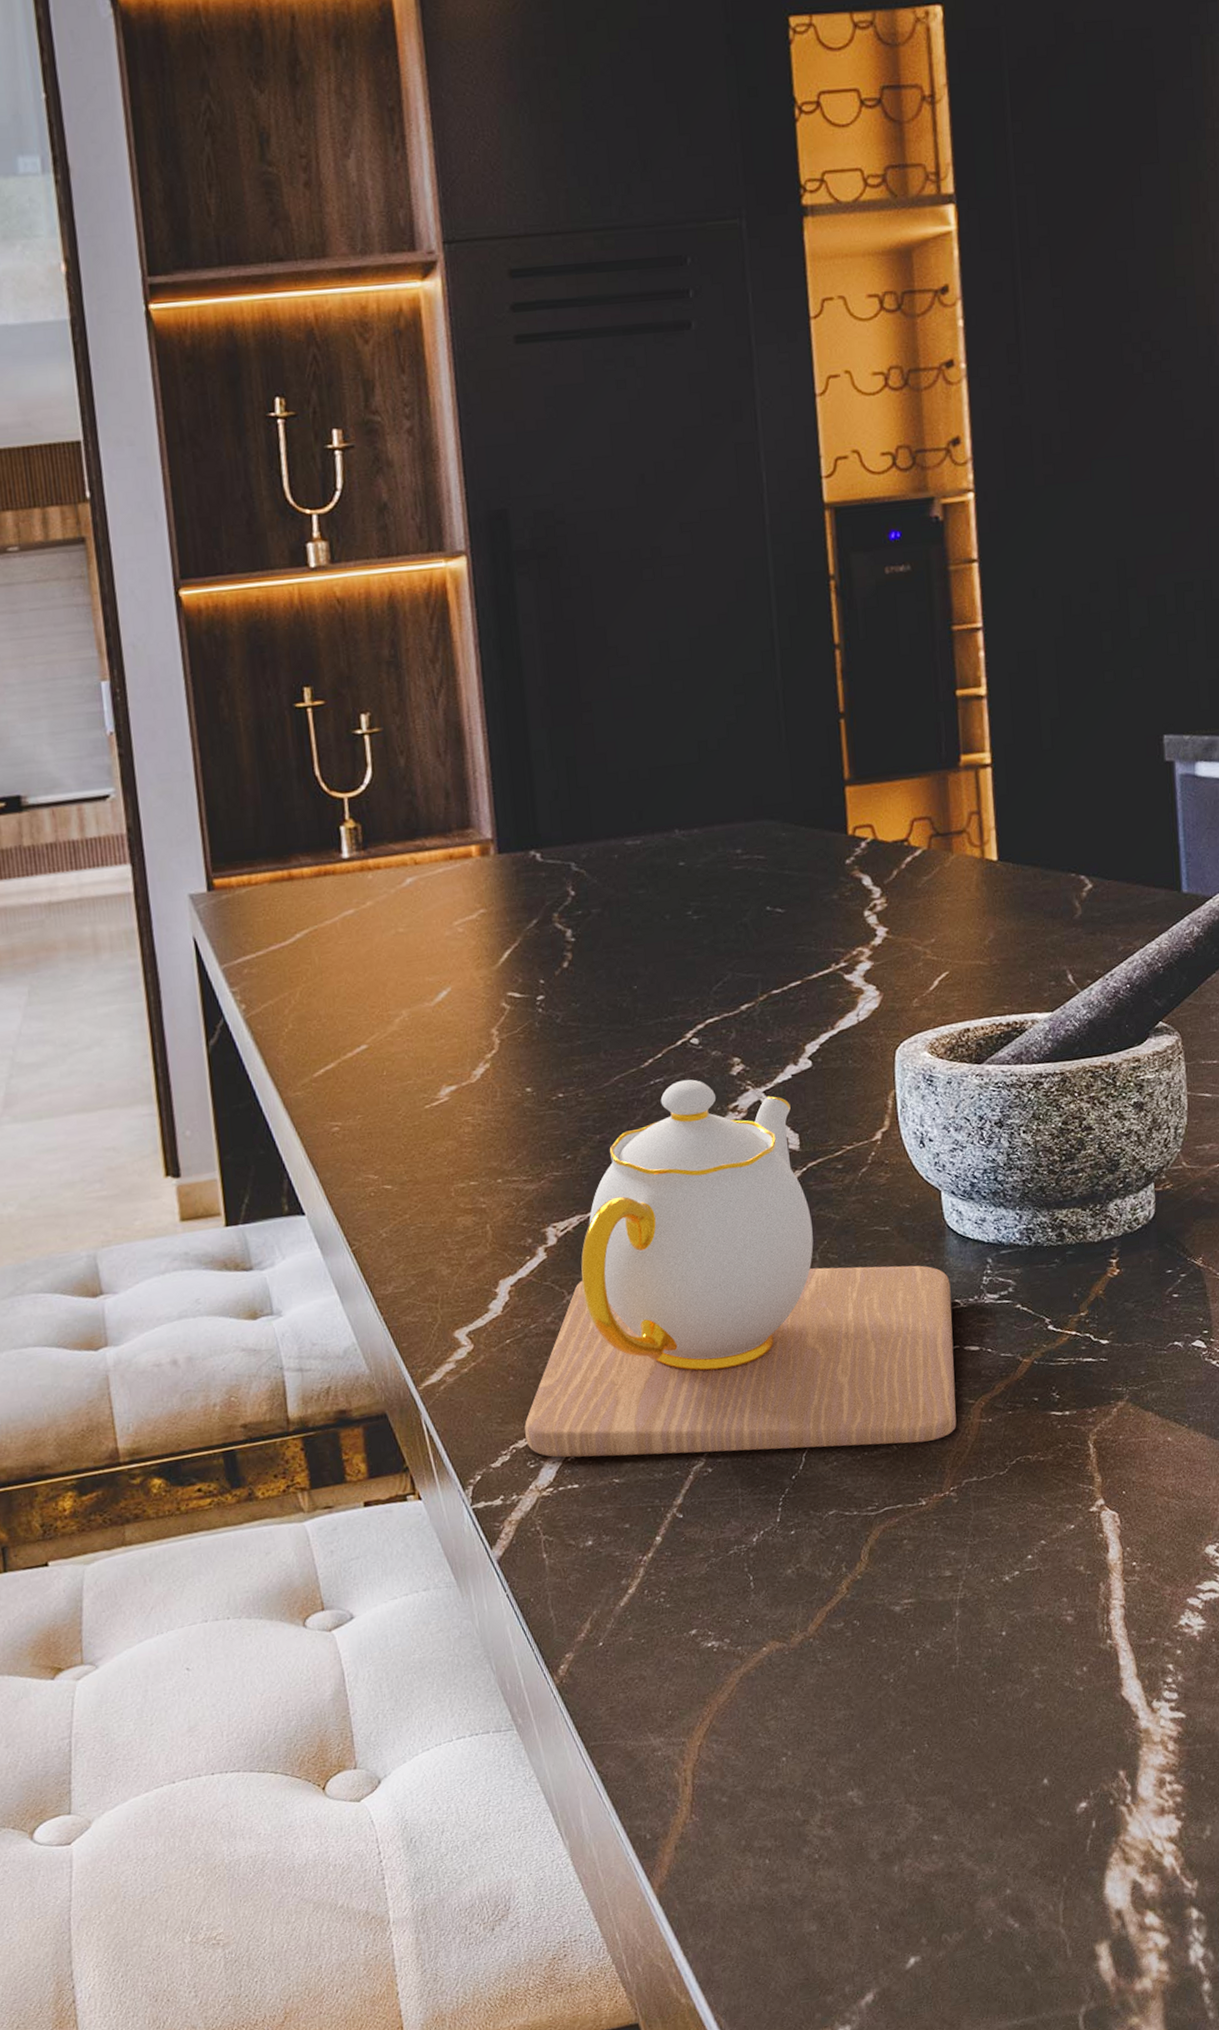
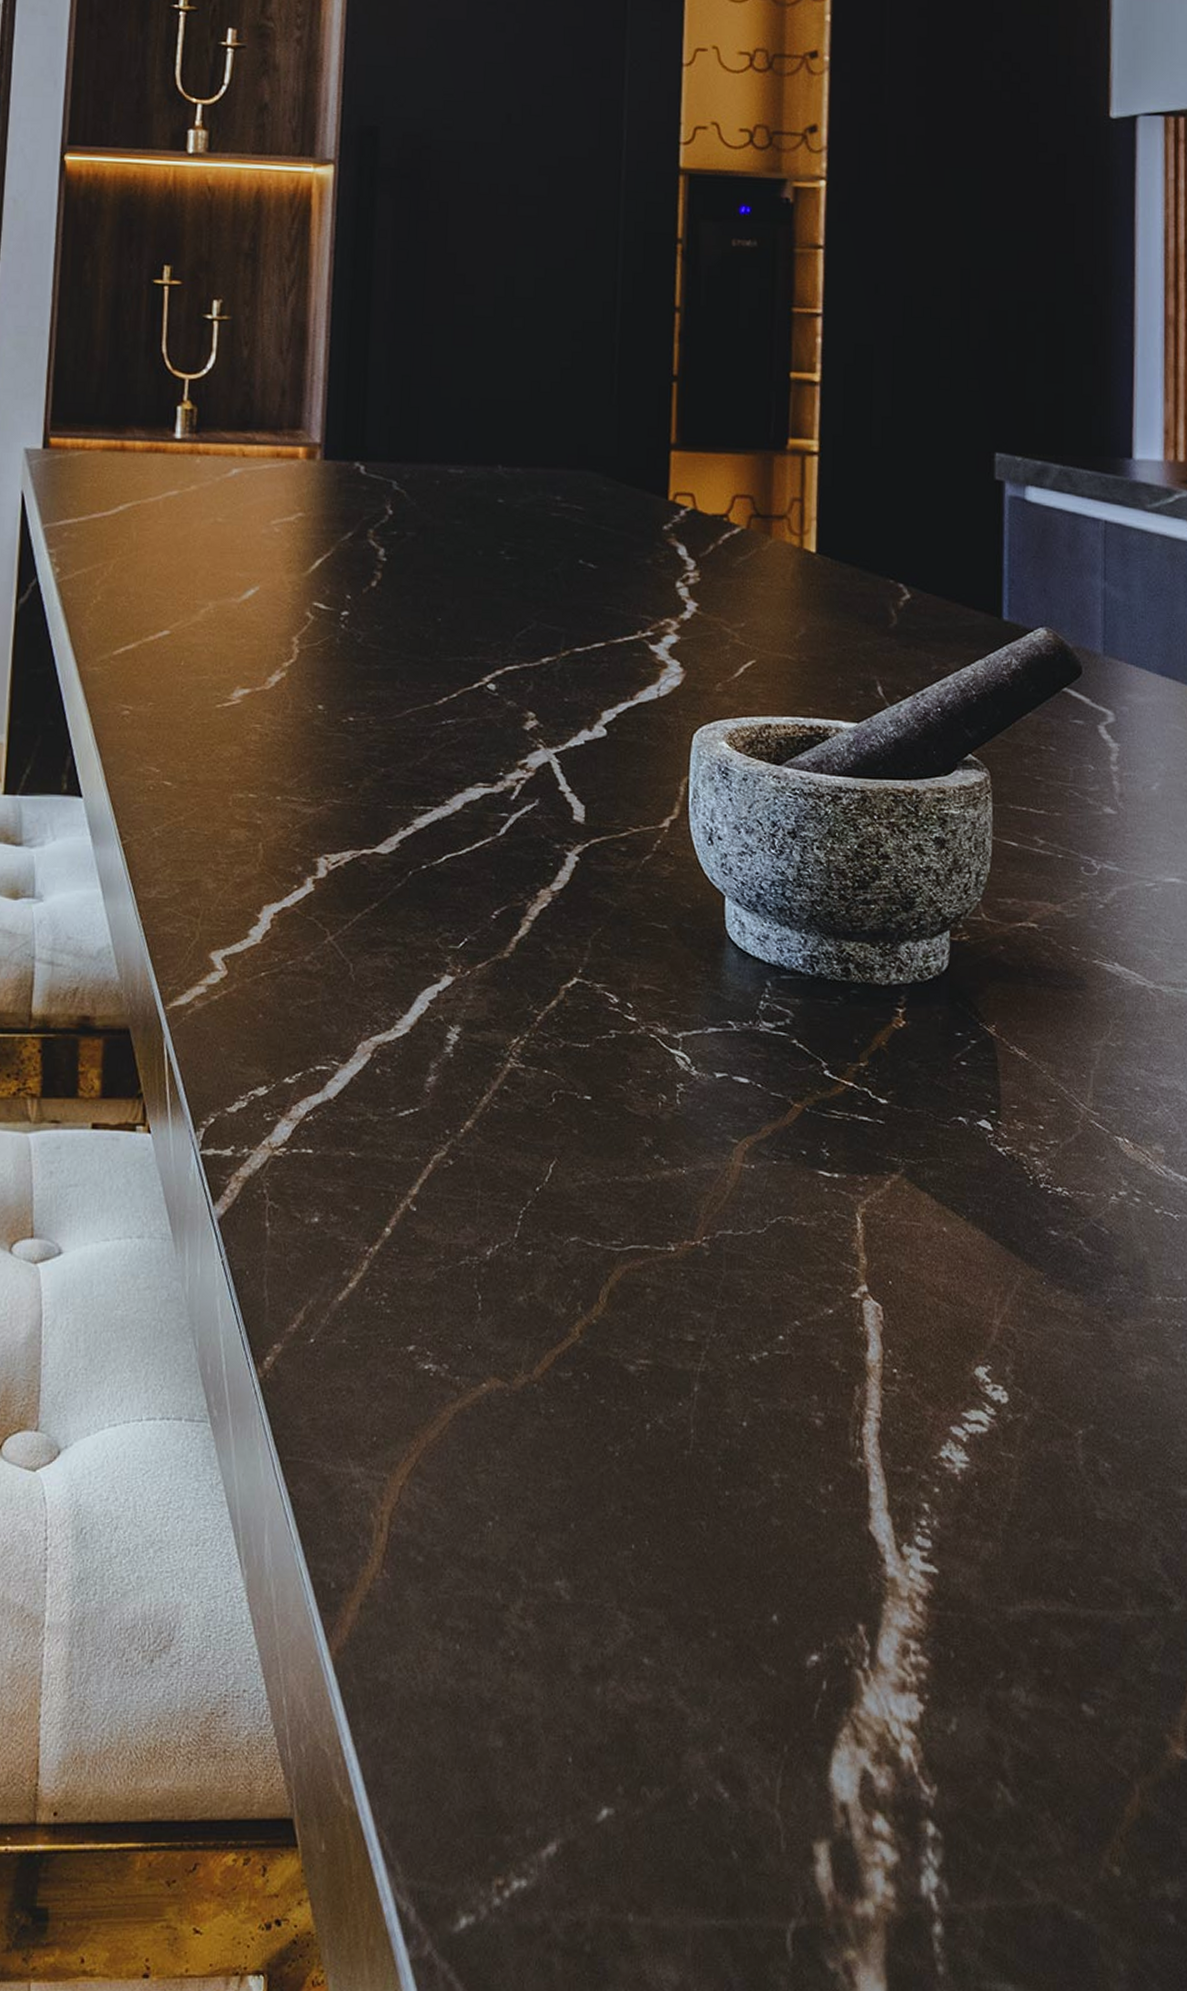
teapot: present [524,1079,957,1458] -> none [266,725,725,1177]

